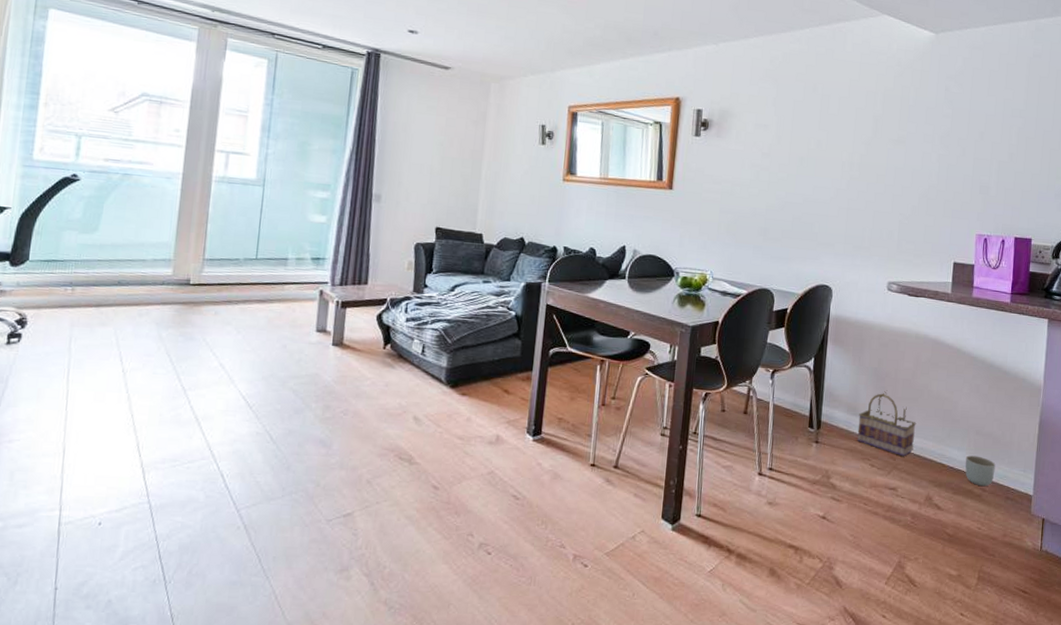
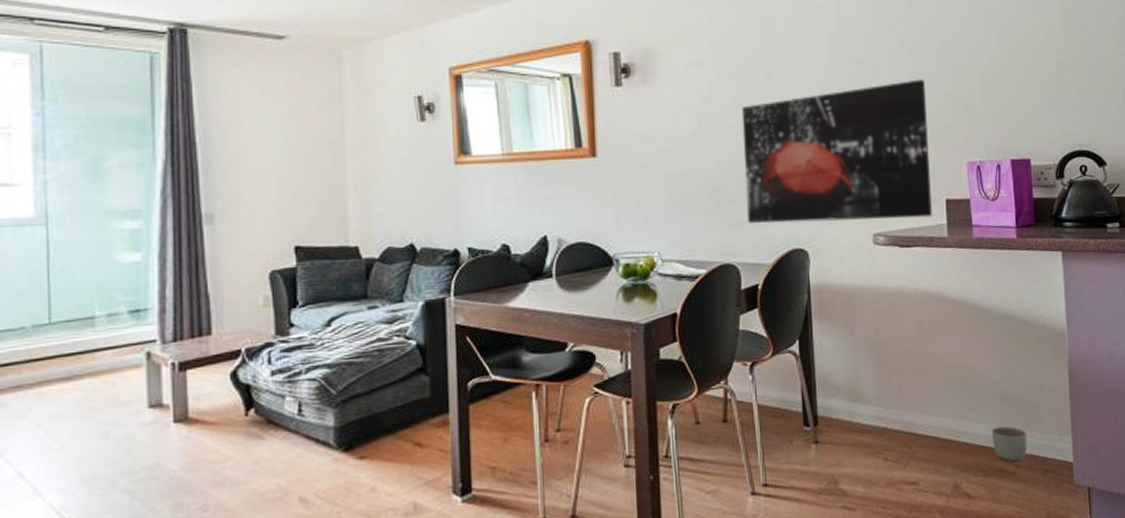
wall art: none [786,161,950,275] -> present [741,79,932,223]
basket: present [857,390,916,457] -> none [861,365,930,443]

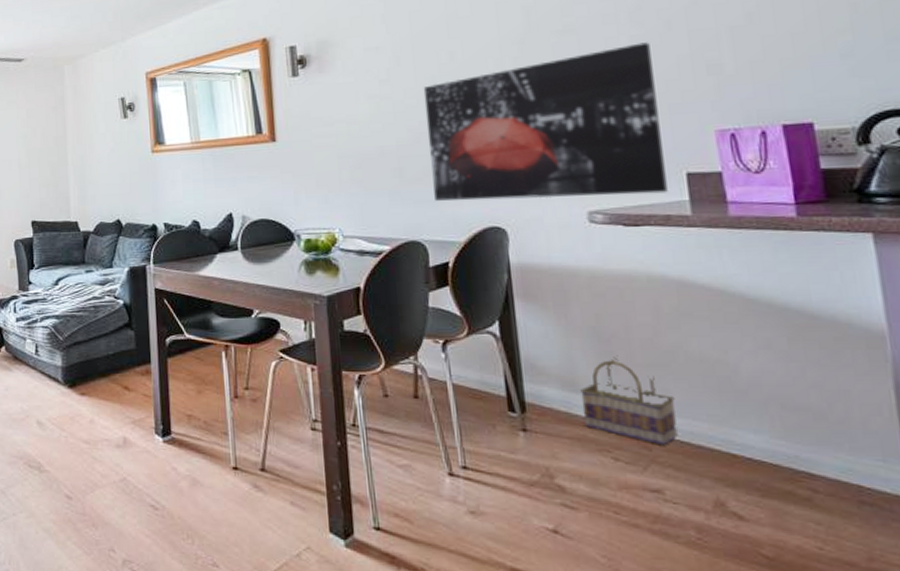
basket: none [861,365,930,443] -> present [580,355,678,446]
planter: present [991,426,1027,462] -> none [770,440,830,486]

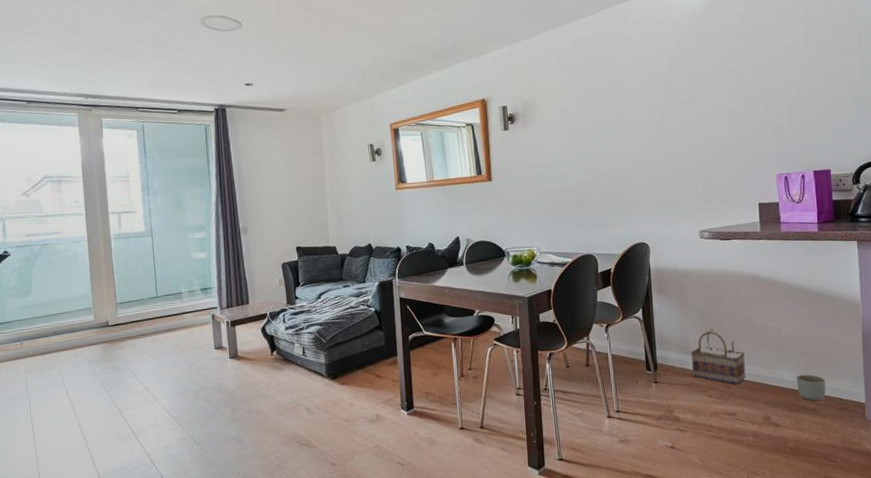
wall art: present [423,42,668,201] -> none [596,112,747,225]
planter: none [770,440,830,486] -> present [796,374,826,402]

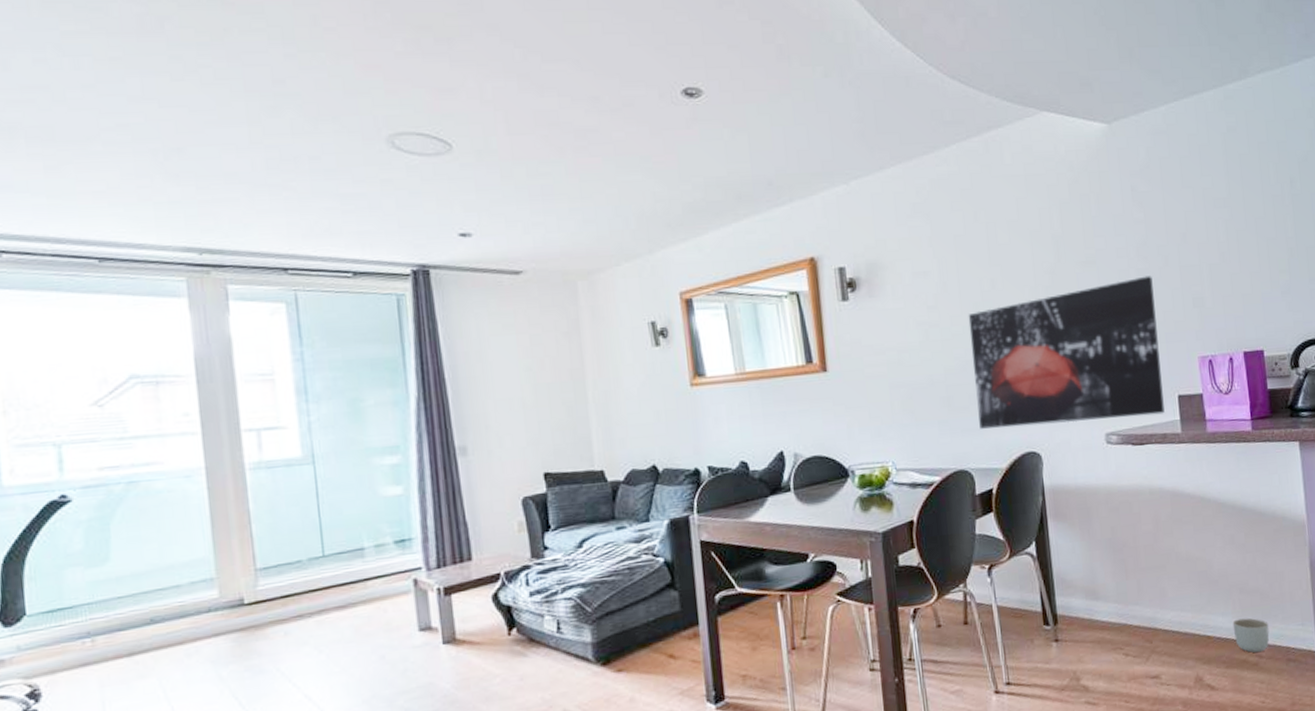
wall art: none [596,112,747,225] -> present [968,276,1165,429]
basket: present [691,327,746,385] -> none [1100,562,1171,637]

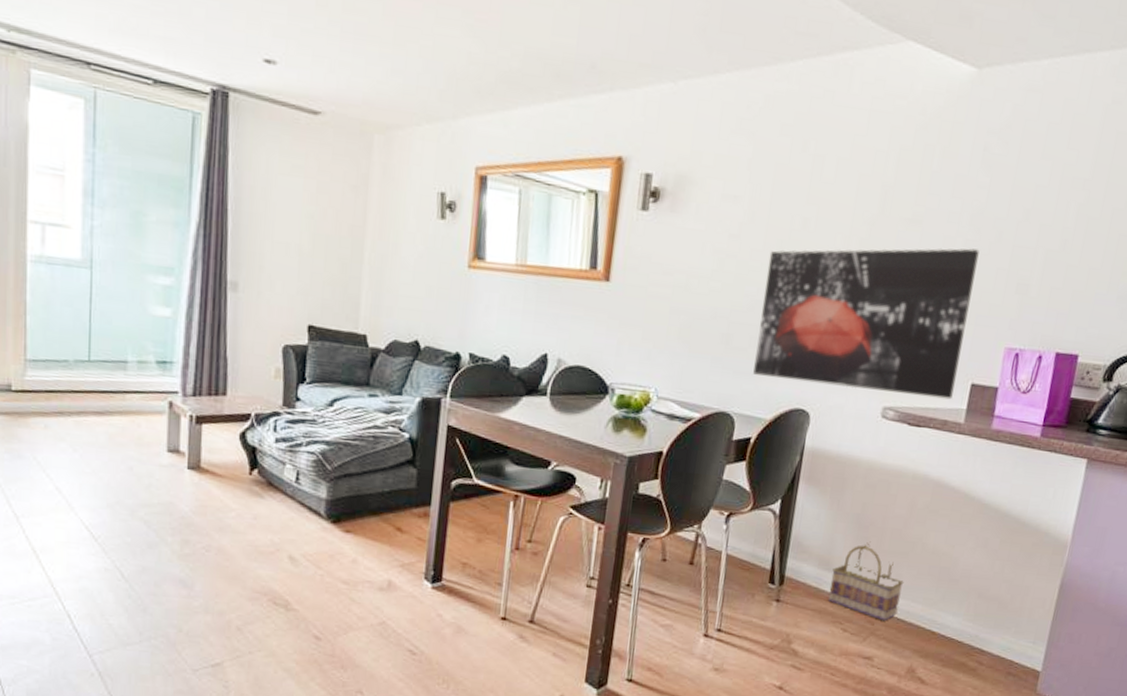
basket: none [1100,562,1171,637] -> present [827,541,904,621]
planter: present [1232,618,1270,653] -> none [959,622,999,660]

